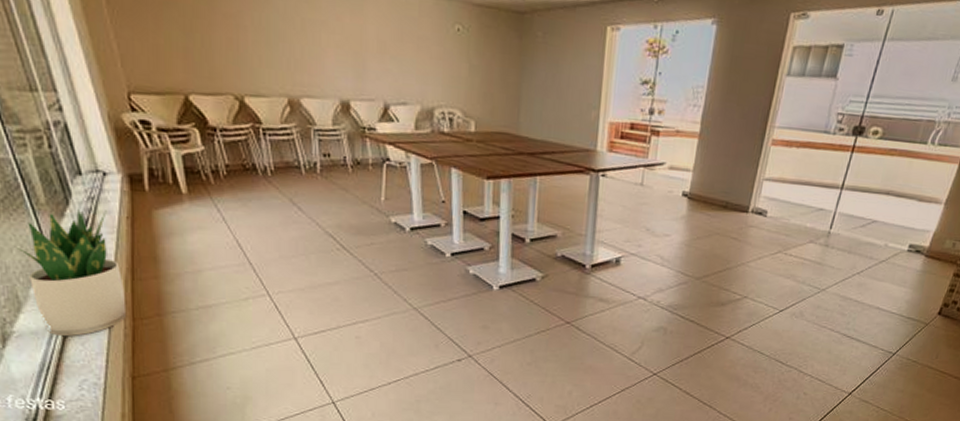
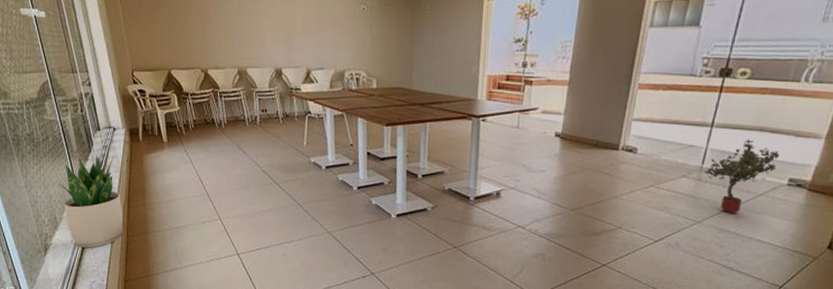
potted tree: none [830,203,903,282] -> present [703,139,780,214]

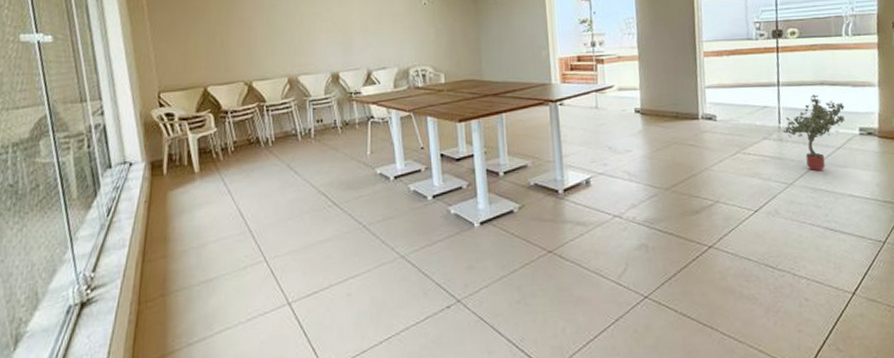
planter: present [57,154,124,249] -> none [44,197,135,332]

